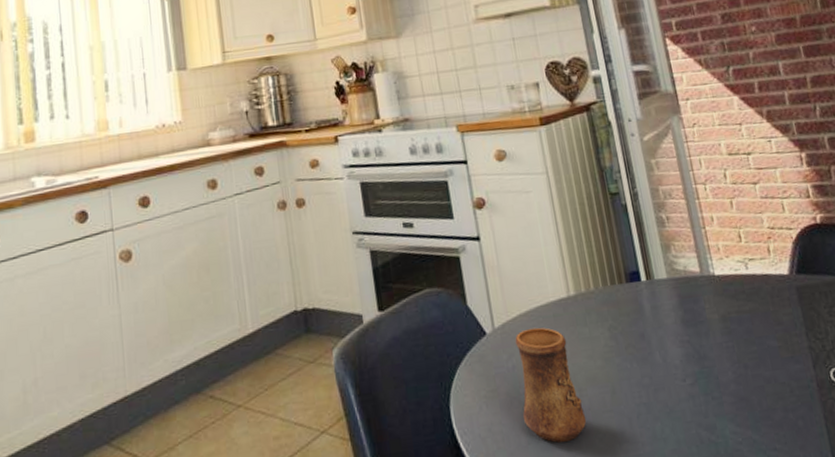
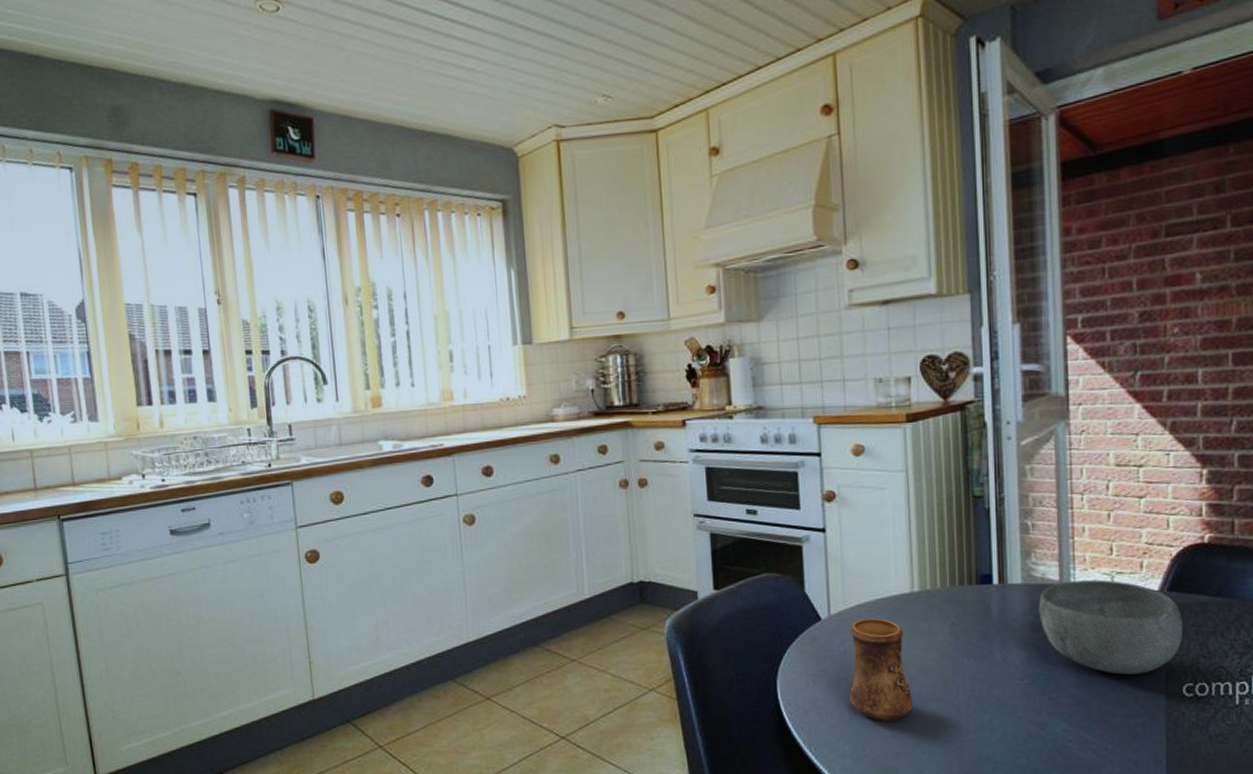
bowl: none [685,267,819,365] -> present [1038,580,1184,675]

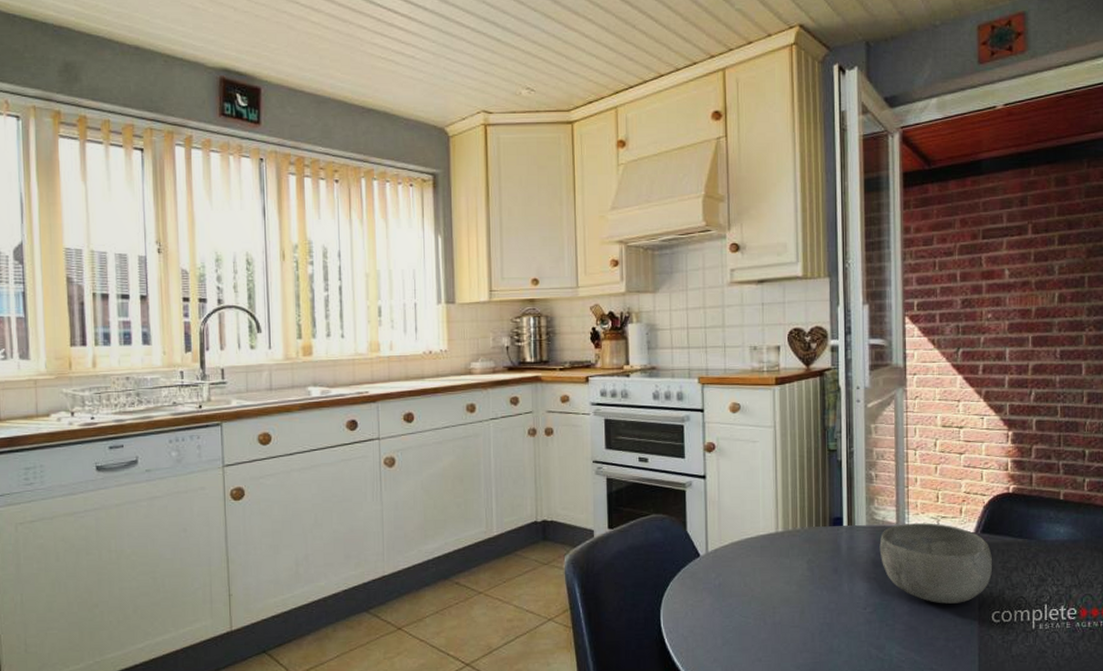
cup: present [850,618,913,721] -> none [722,555,776,646]

